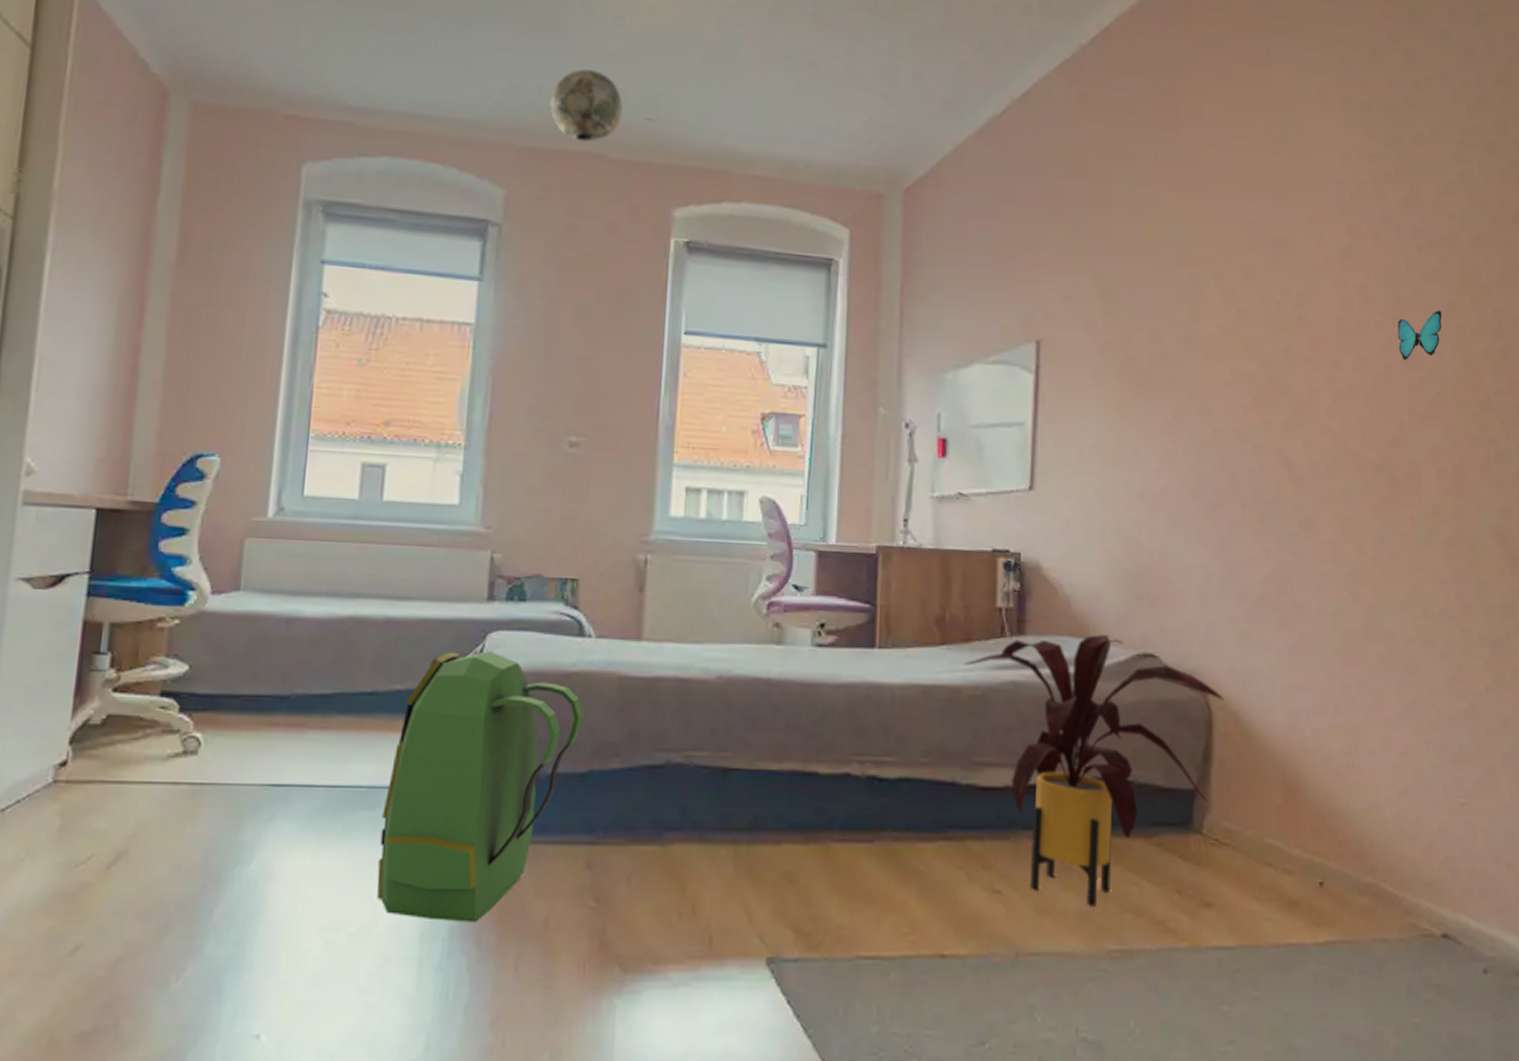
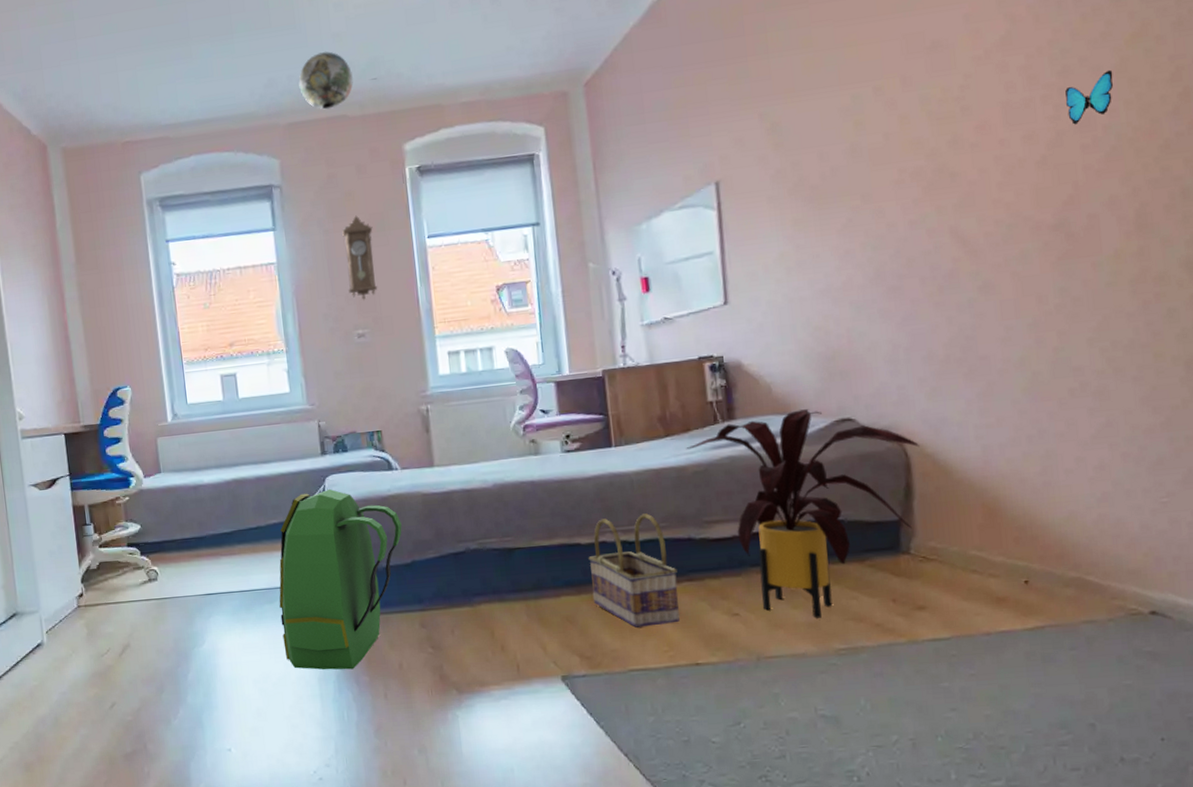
pendulum clock: none [567,285,615,398] -> present [342,215,378,300]
basket: none [823,742,933,898] -> present [588,513,680,628]

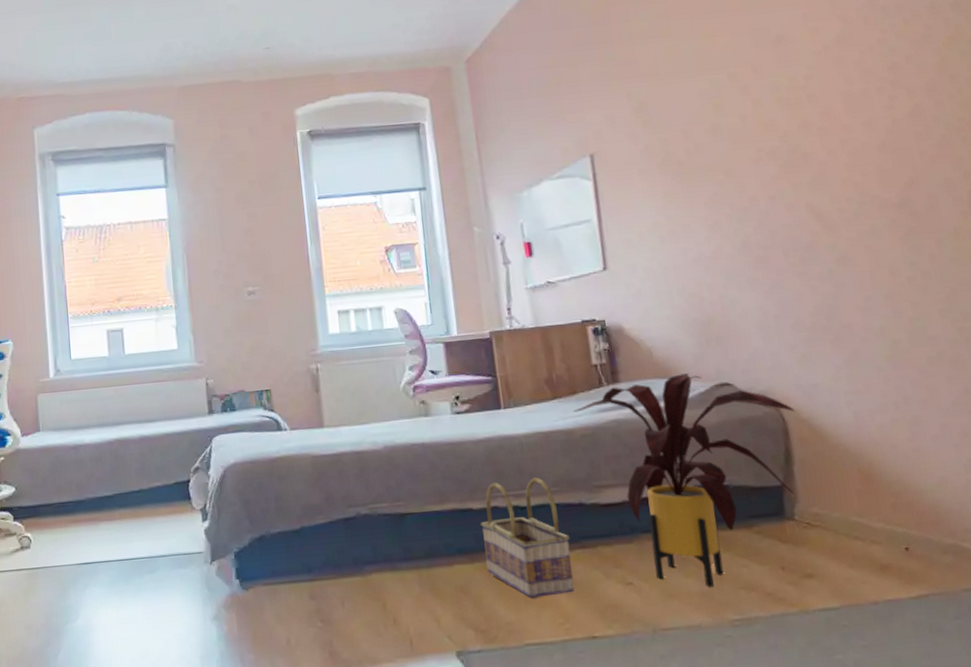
backpack: present [279,488,402,670] -> none [160,449,291,647]
decorative vase: present [298,51,353,110] -> none [194,21,247,75]
pendulum clock: present [342,215,378,300] -> none [234,175,269,258]
decorative butterfly: present [1065,69,1114,125] -> none [896,67,938,114]

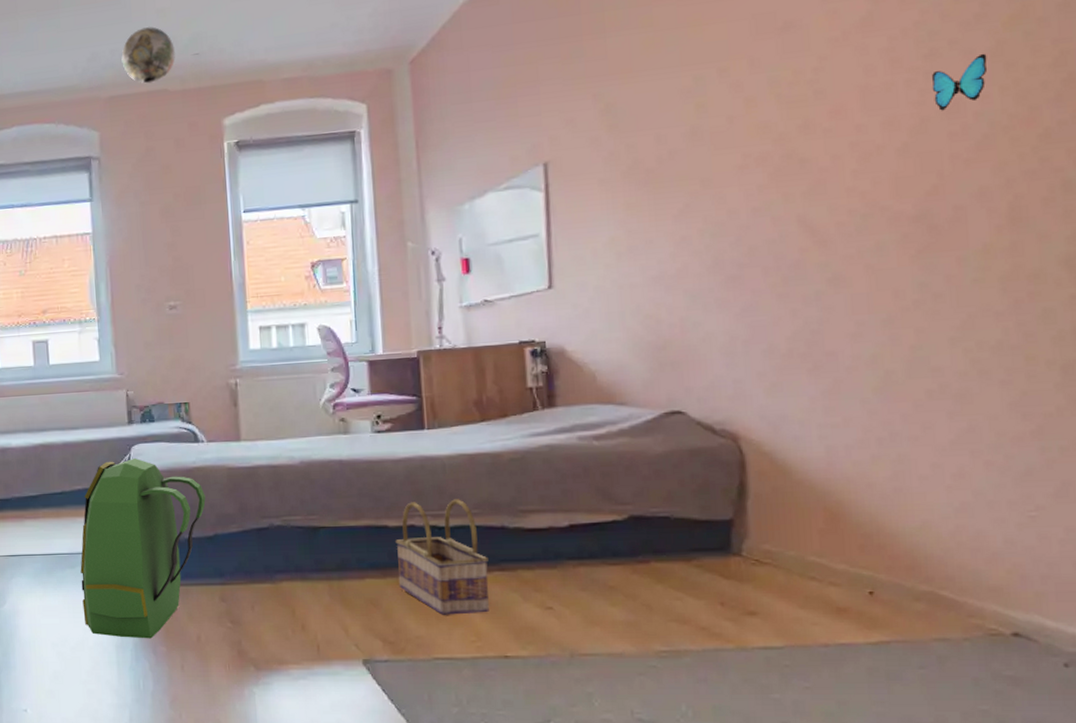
backpack: none [160,449,291,647] -> present [80,457,206,639]
decorative vase: none [194,21,247,75] -> present [121,26,175,84]
house plant: present [573,373,795,587] -> none [502,400,756,617]
decorative butterfly: none [896,67,938,114] -> present [931,53,988,111]

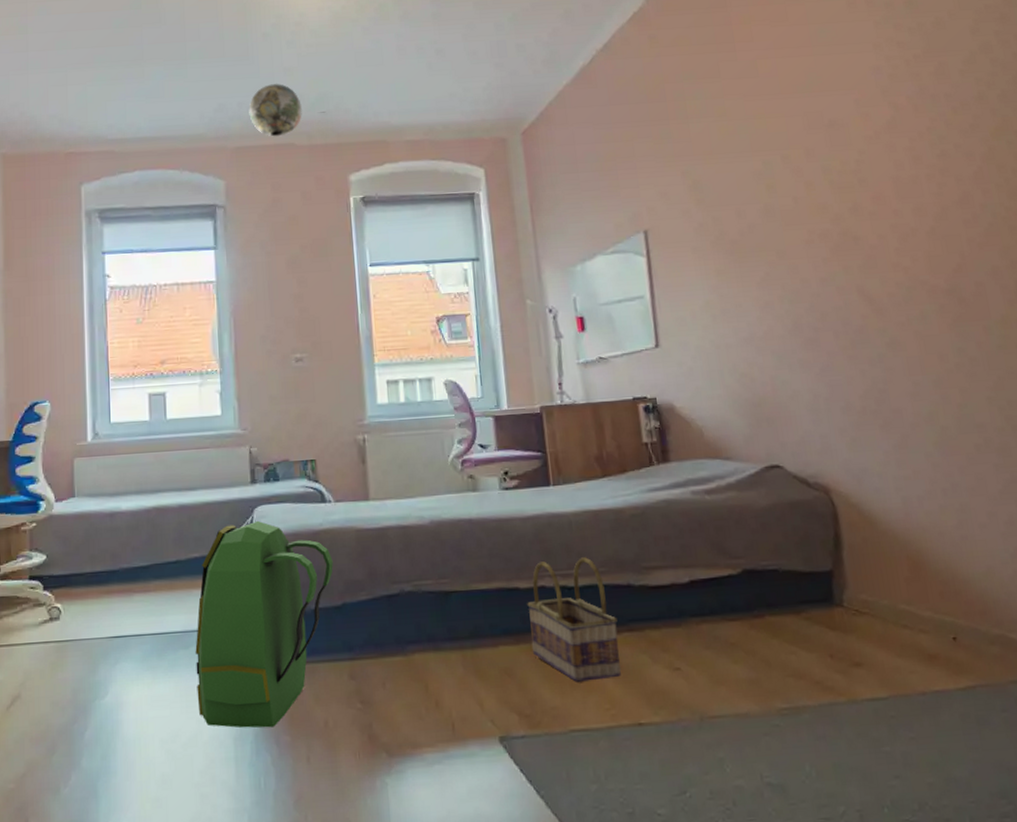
decorative butterfly: present [931,53,988,111] -> none [945,156,985,202]

